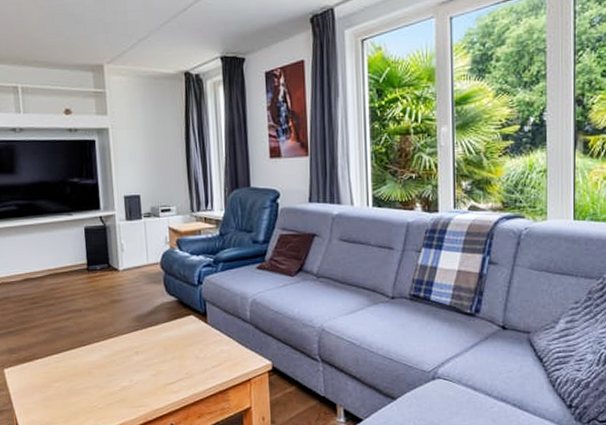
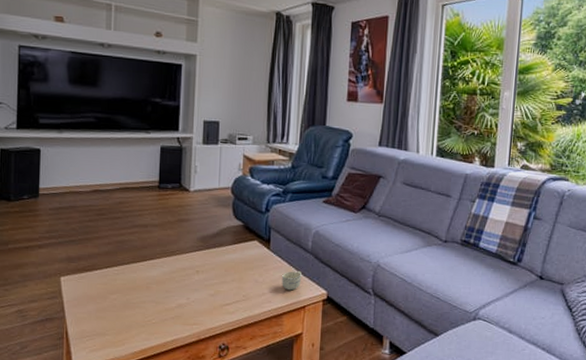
cup: none [223,342,244,364] -> present [282,270,302,291]

